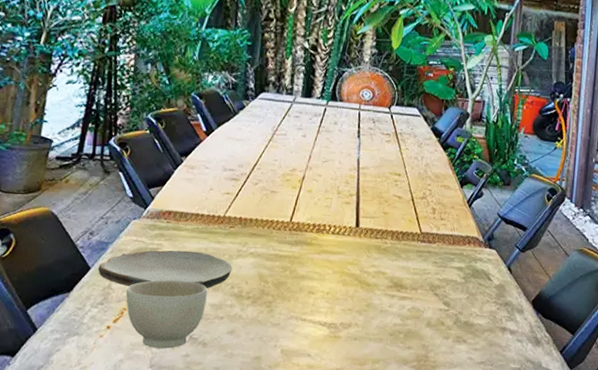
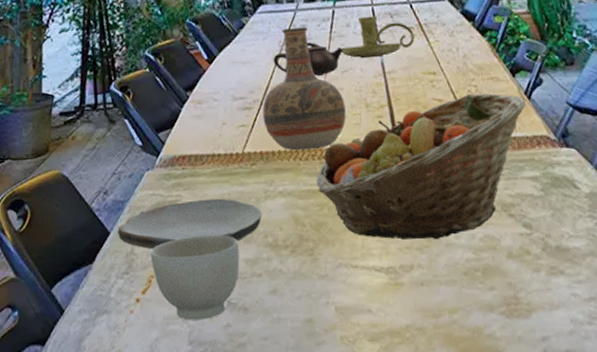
vase: none [247,116,321,222] -> present [262,27,346,151]
teapot: none [265,132,328,162] -> present [273,42,344,76]
fruit basket: none [283,196,467,307] -> present [316,93,526,240]
candle holder: none [326,118,390,155] -> present [342,16,415,59]

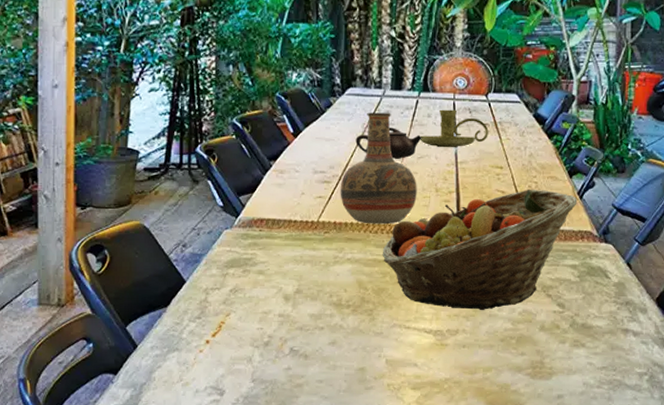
plate: present [118,198,262,249] -> none [193,259,330,299]
bowl: present [150,235,240,320] -> none [222,291,305,362]

